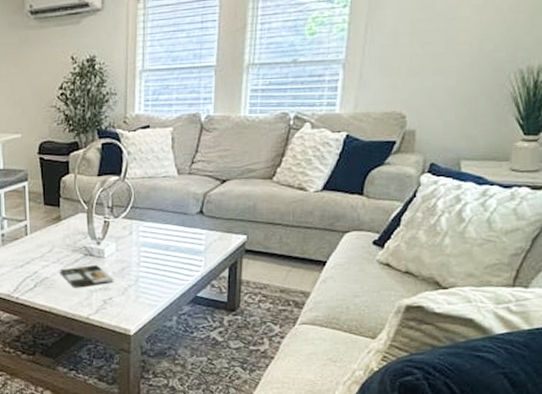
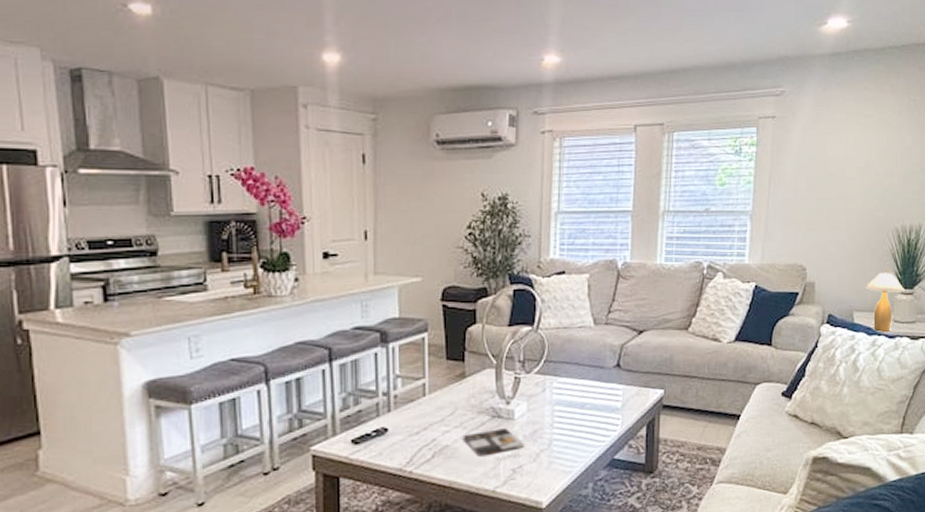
table lamp: none [478,114,527,181] -> present [866,269,905,332]

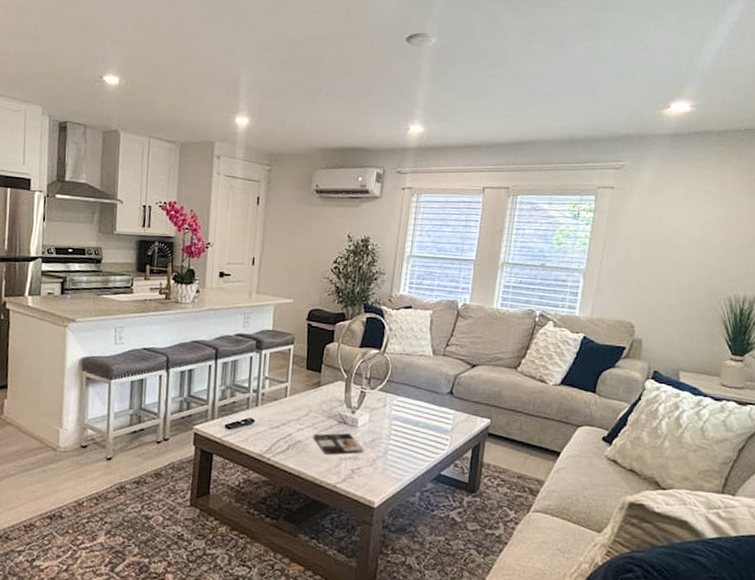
table lamp: present [866,269,905,332] -> none [694,335,734,394]

